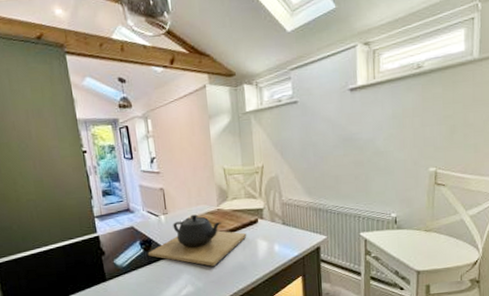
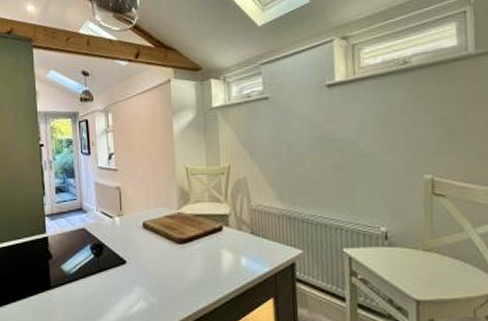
teapot: present [147,214,247,266] -> none [98,217,210,279]

